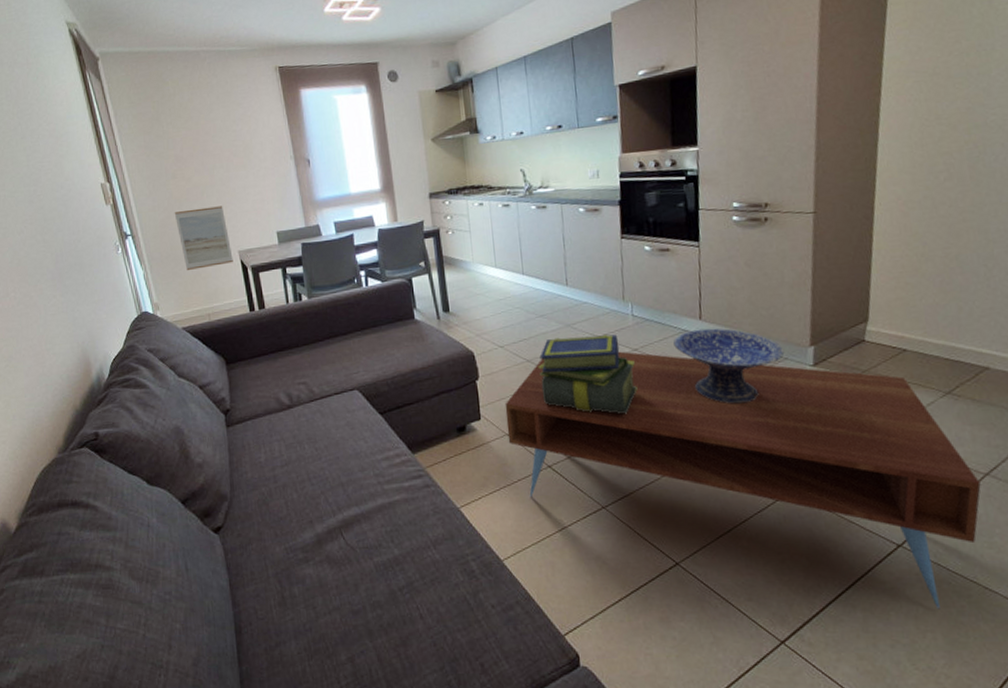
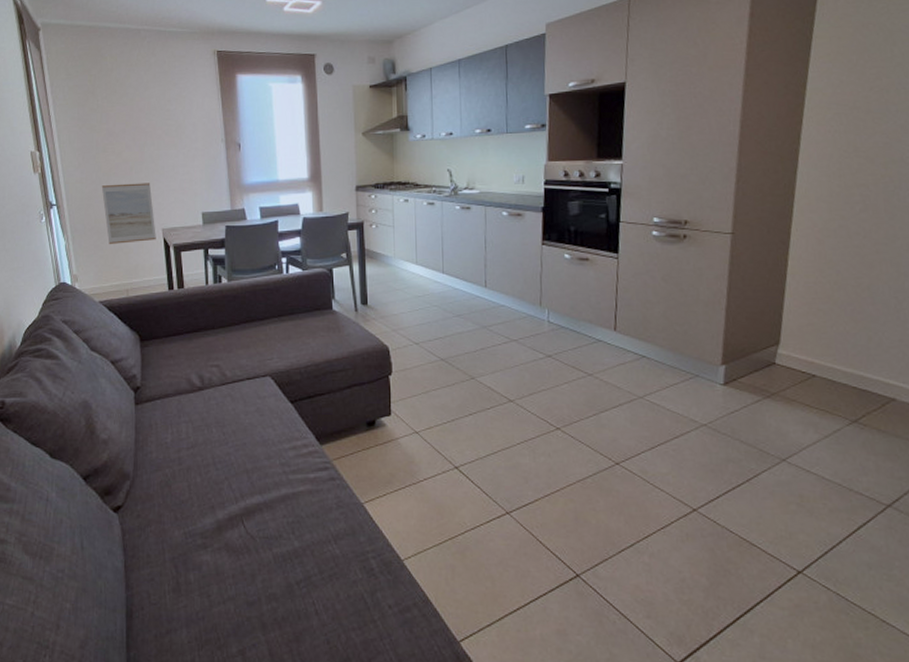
coffee table: present [504,351,981,610] -> none [416,356,883,640]
stack of books: present [538,334,638,414] -> none [451,338,549,420]
decorative bowl: present [673,328,785,404] -> none [587,340,696,418]

